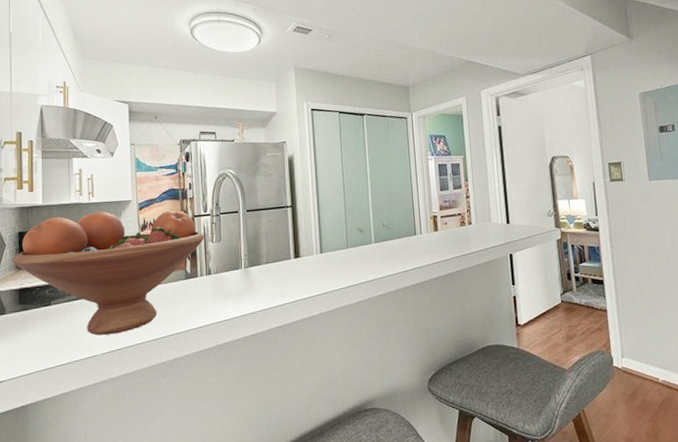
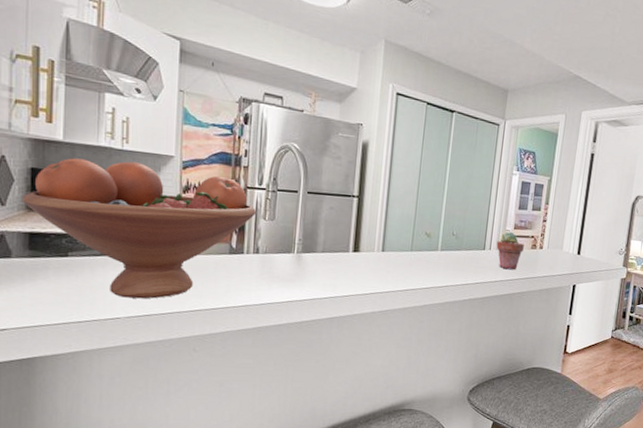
potted succulent: none [426,213,453,251] -> present [496,231,524,270]

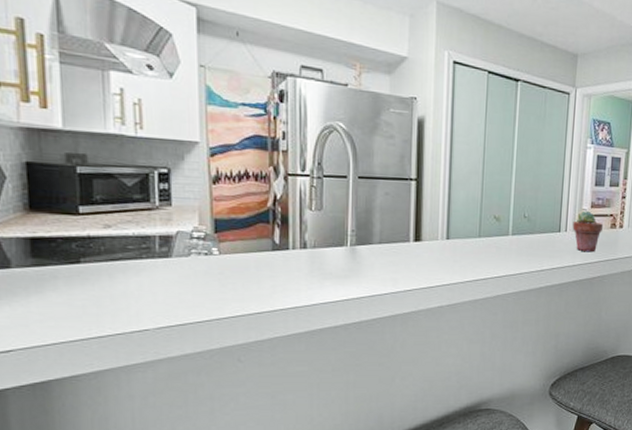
fruit bowl: present [22,158,257,299] -> none [17,148,301,307]

